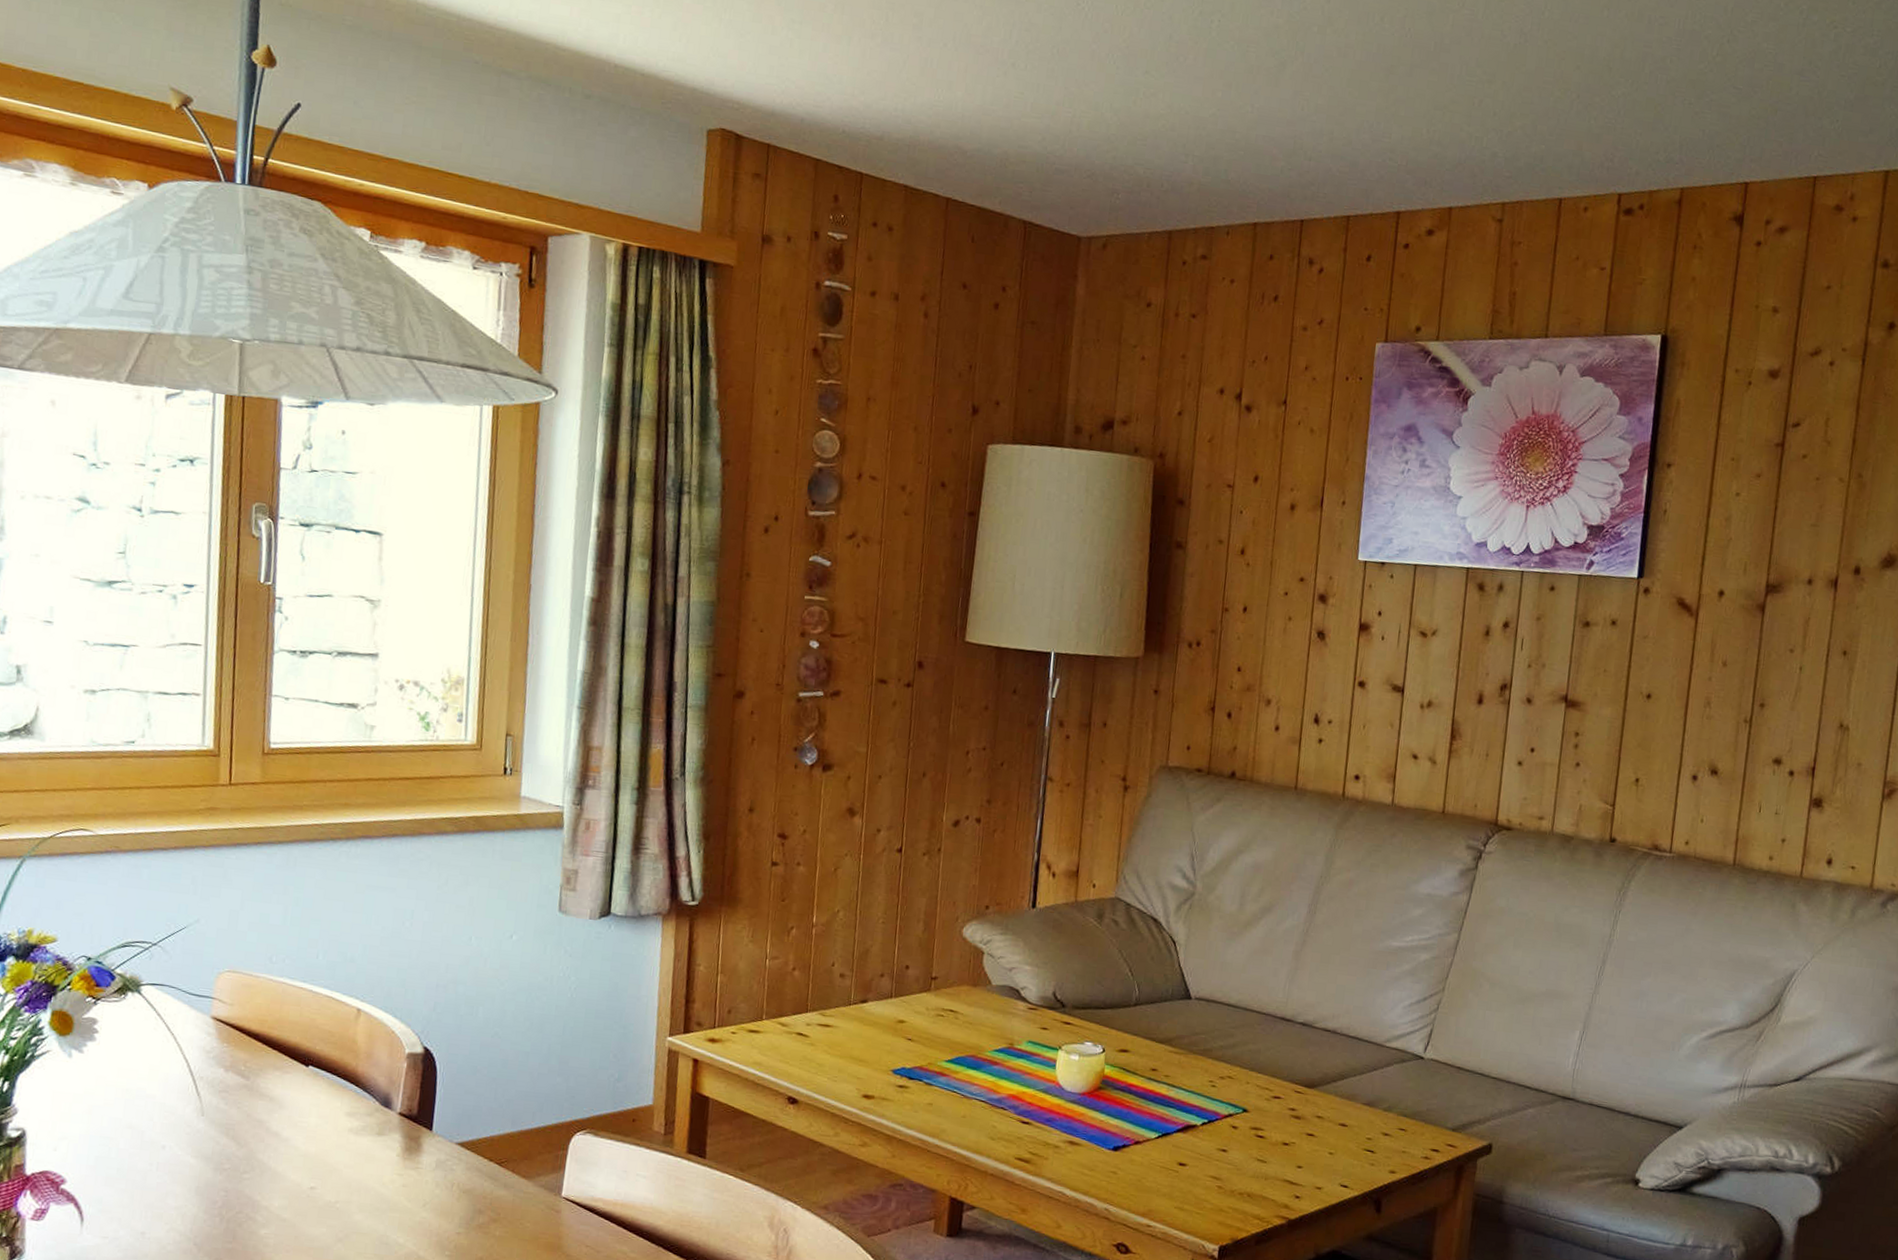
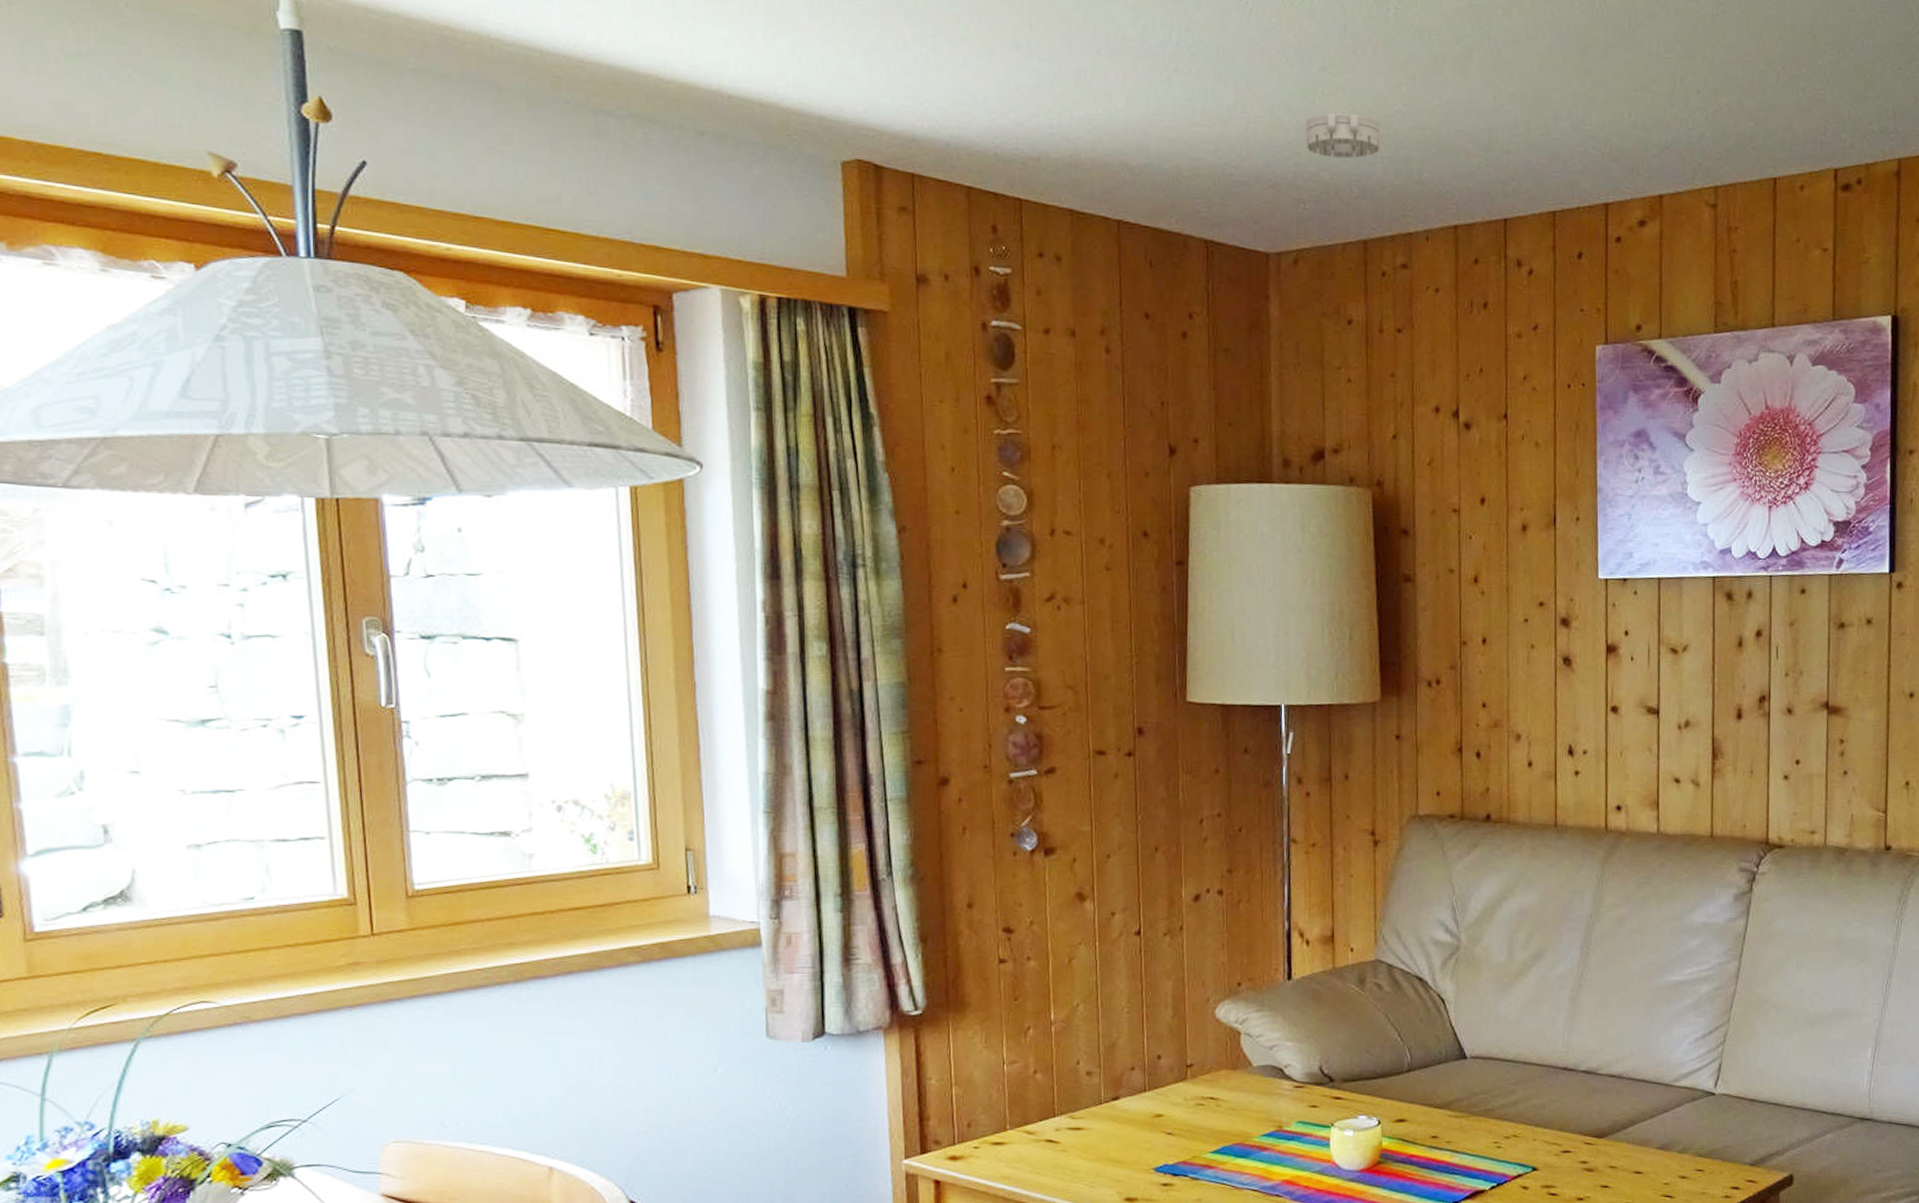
smoke detector: none [1124,111,1194,156] -> present [1305,111,1381,159]

